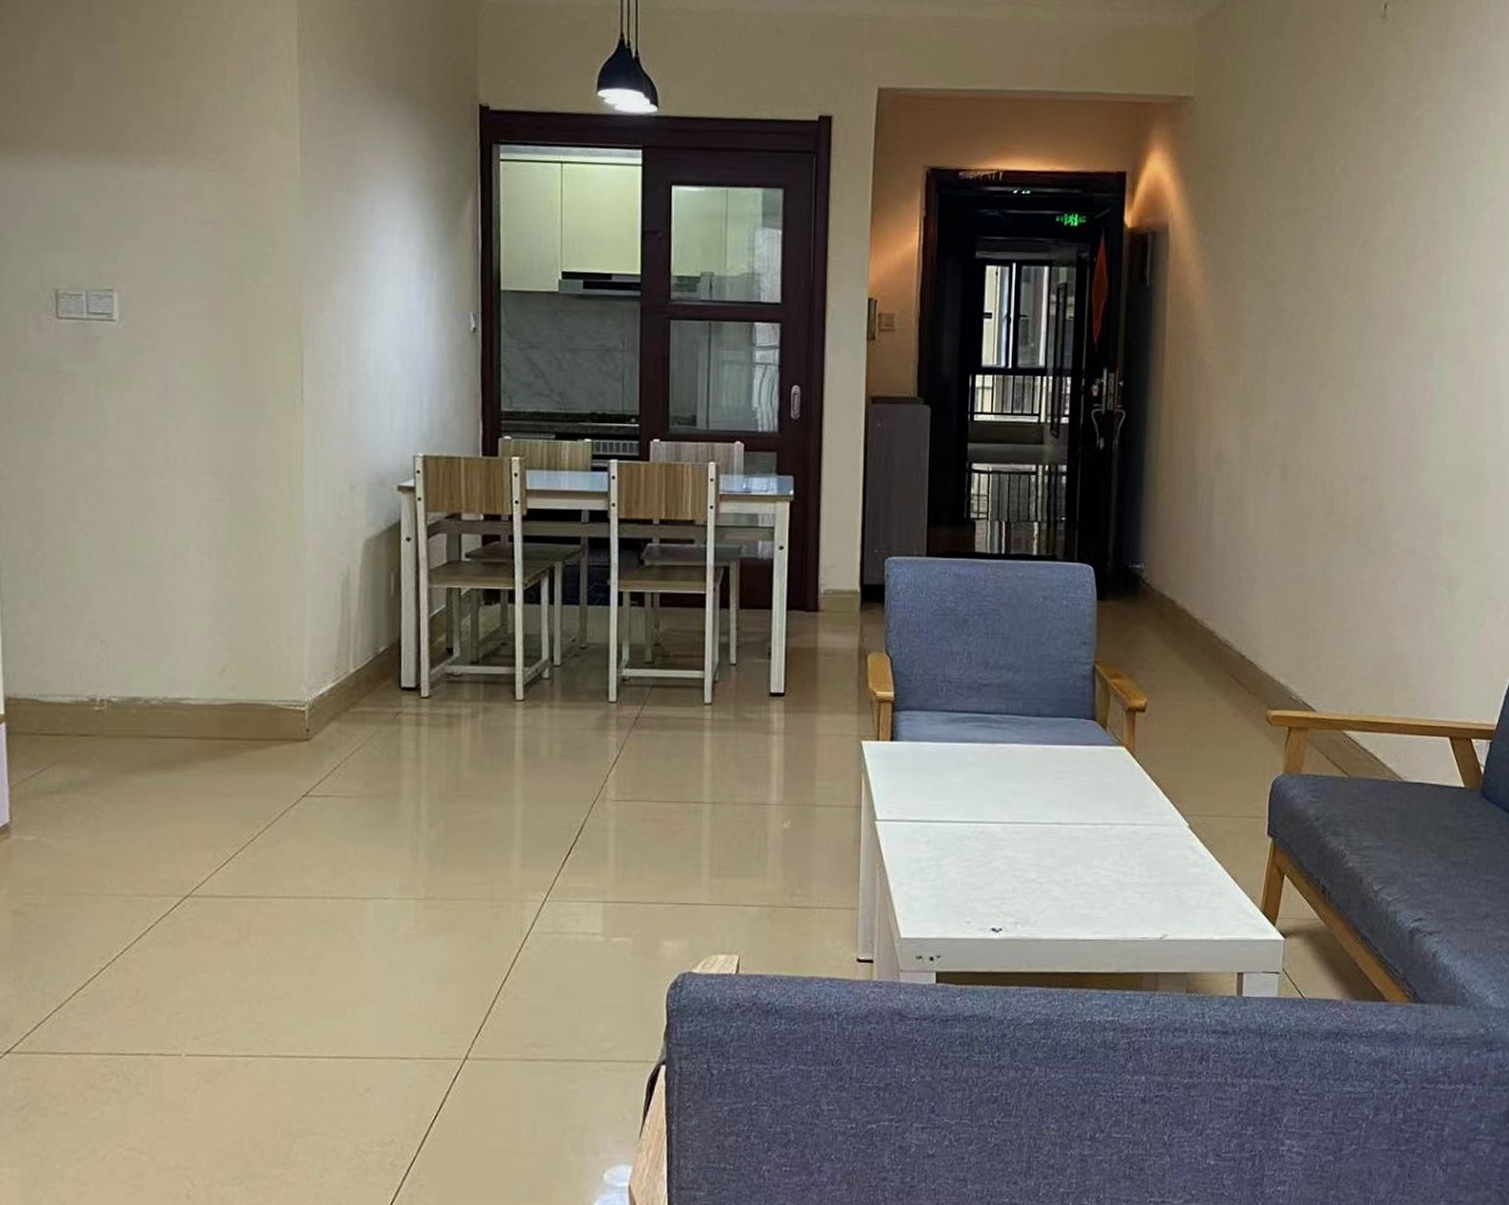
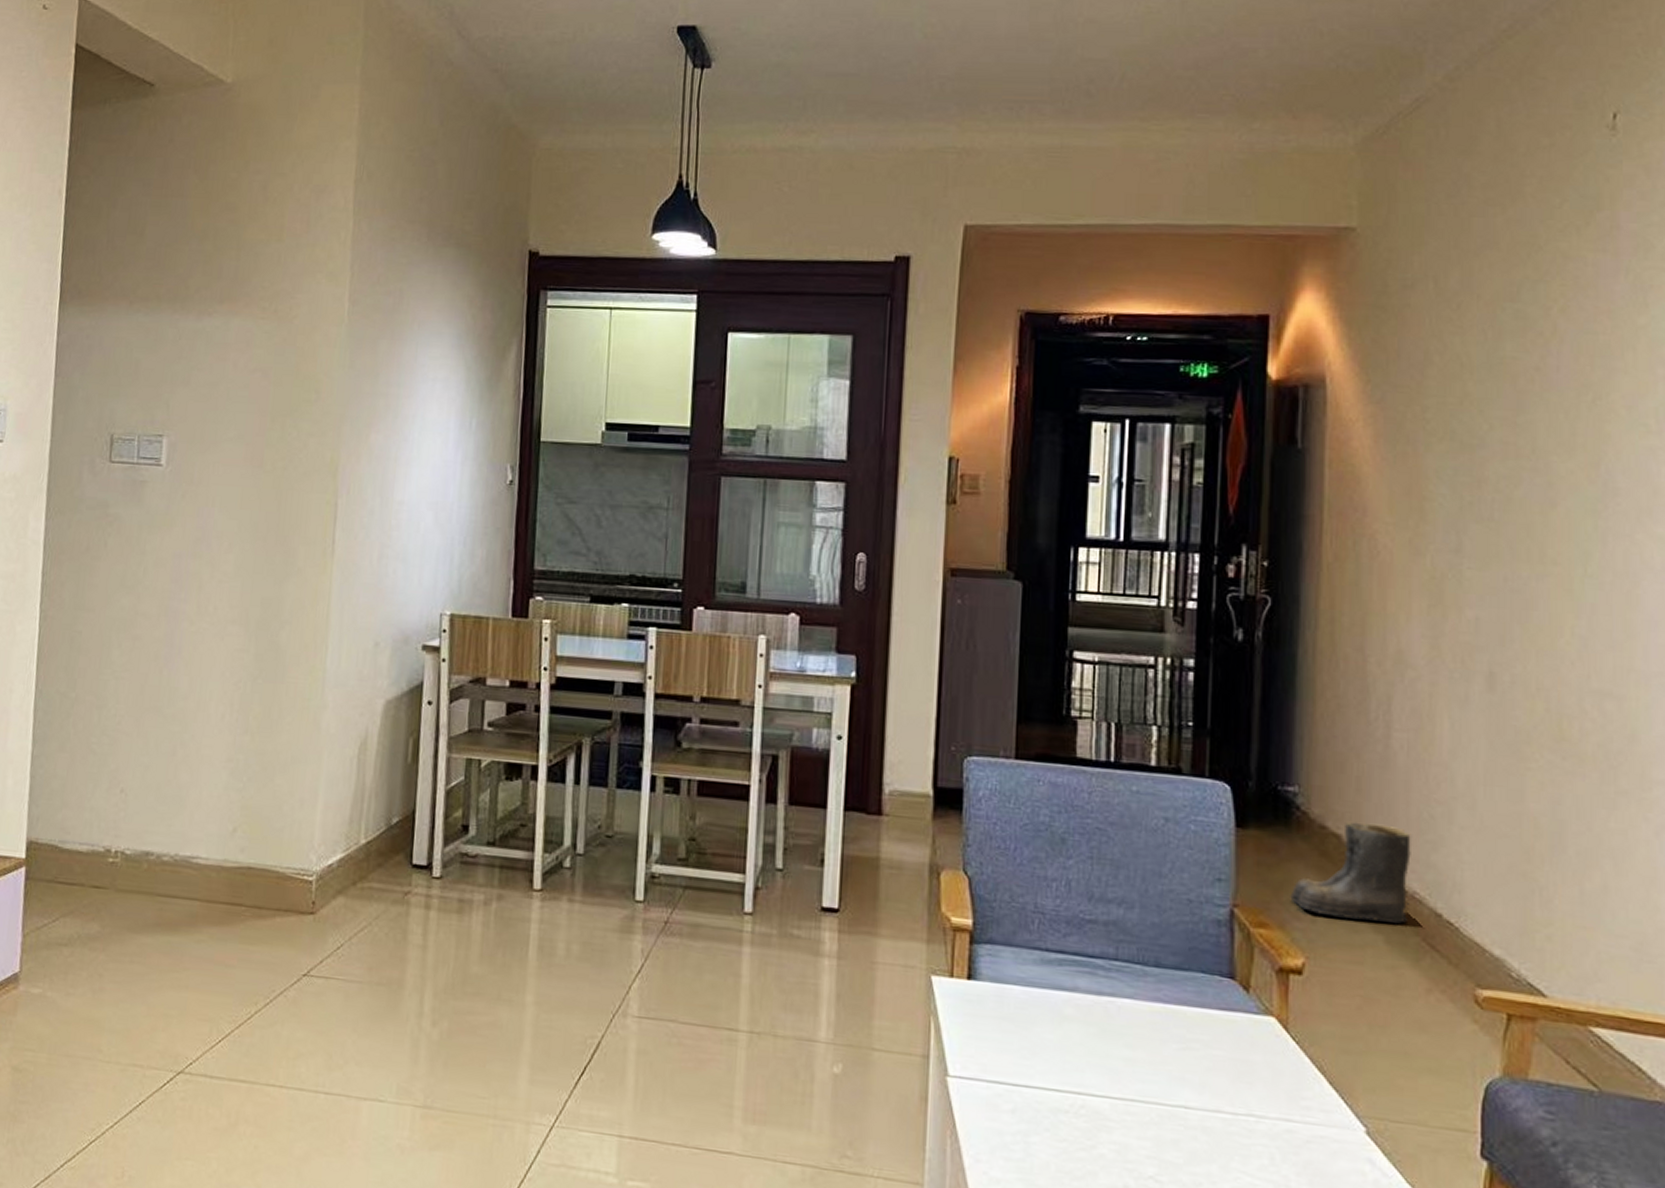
boots: none [1137,589,1225,667] -> present [1290,821,1411,925]

